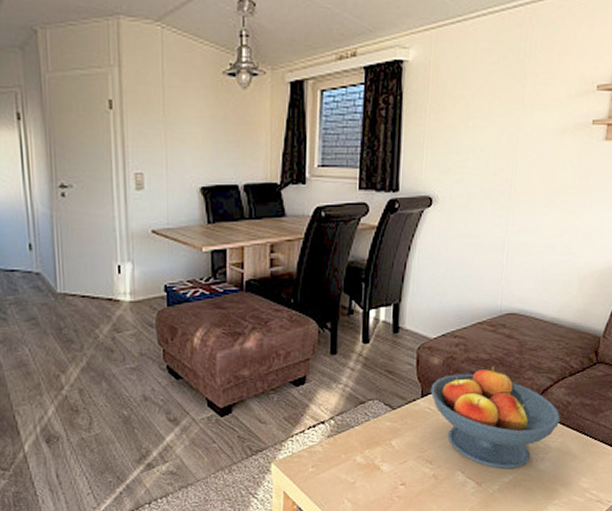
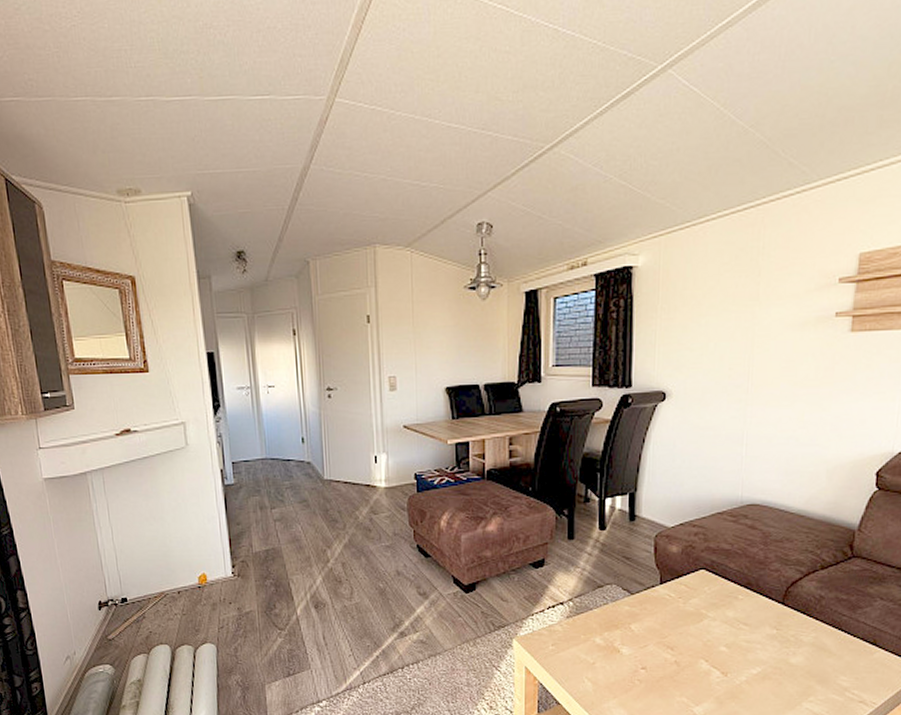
fruit bowl: present [430,366,561,469] -> none [669,556,813,661]

